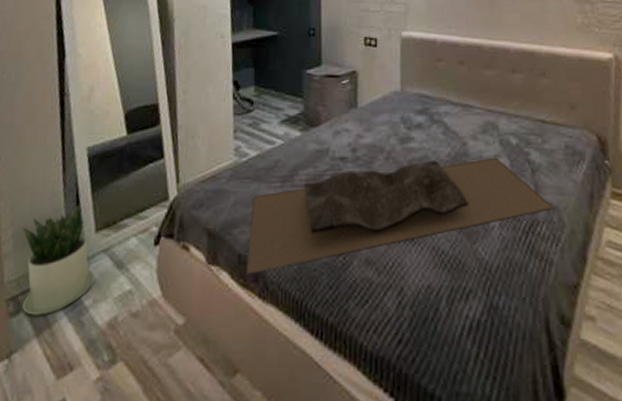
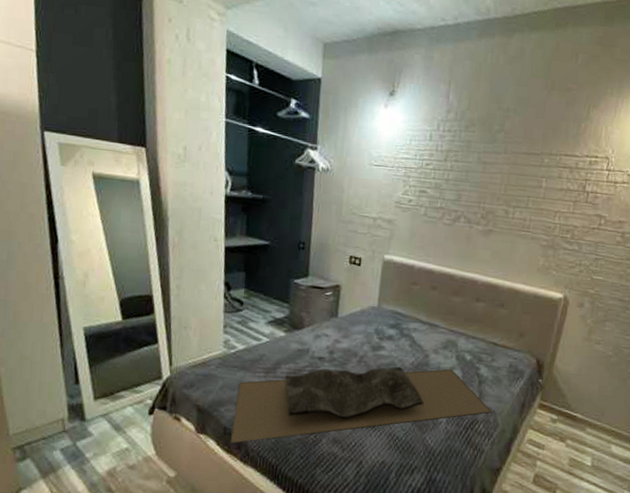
planter: present [22,204,95,316] -> none [24,376,95,463]

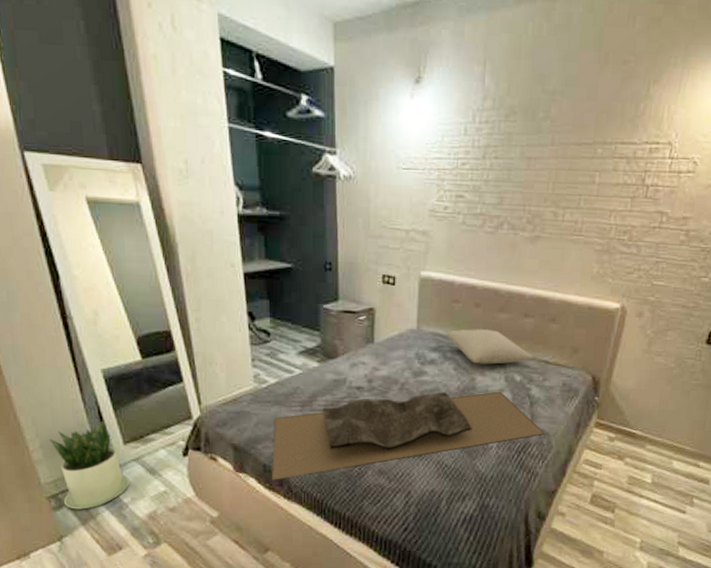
planter: none [24,376,95,463] -> present [49,420,130,510]
pillow: none [404,309,484,343] -> present [446,329,534,364]

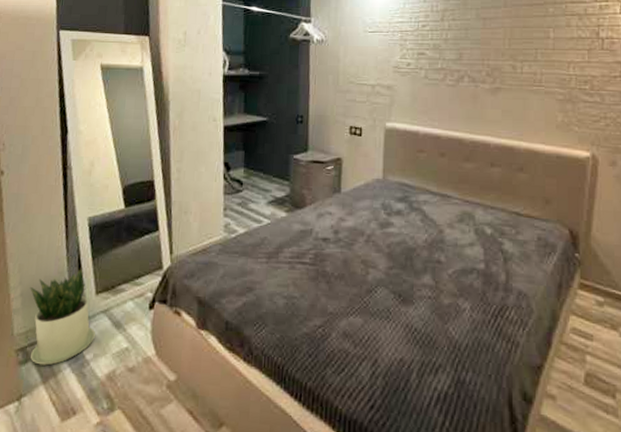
throw blanket: present [272,391,546,480] -> none [233,245,524,340]
pillow: present [446,329,534,364] -> none [412,178,504,216]

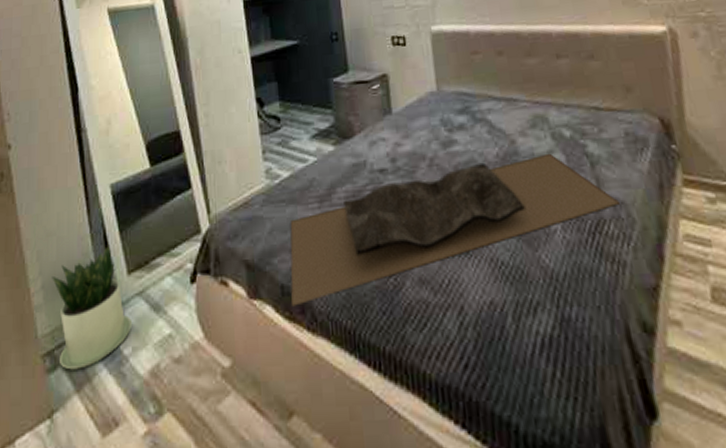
throw blanket: none [233,245,524,340] -> present [290,153,621,307]

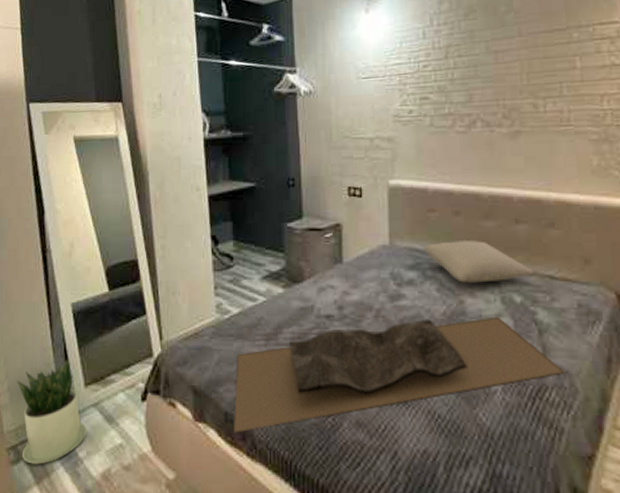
pillow: none [470,78,581,122] -> present [423,241,535,283]

